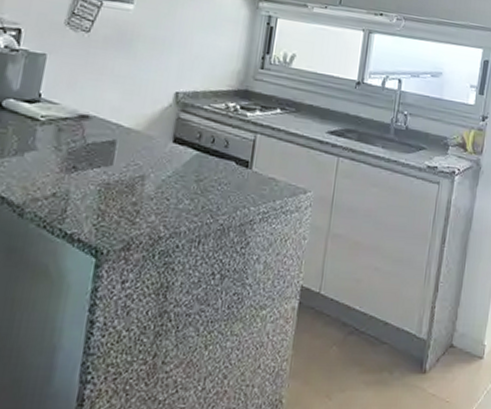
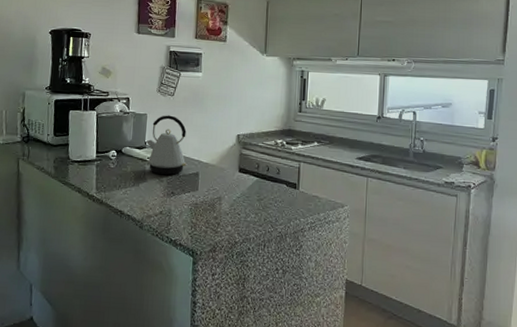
kettle: none [40,57,104,142] -> present [145,115,188,175]

